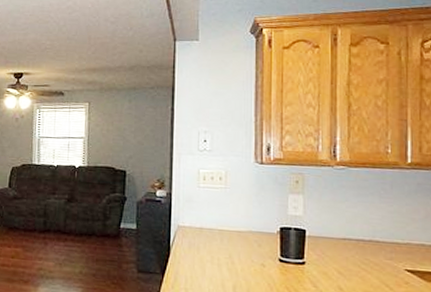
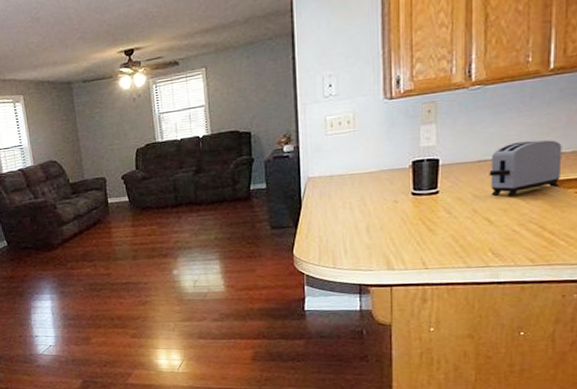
toaster: none [353,226,422,280] -> present [489,140,562,196]

